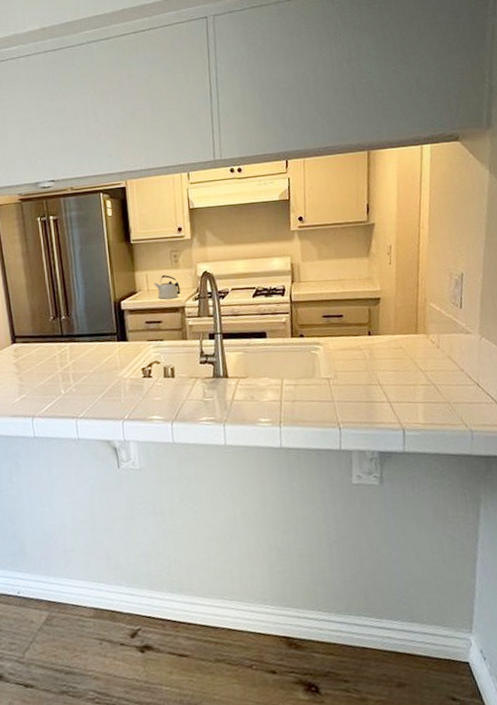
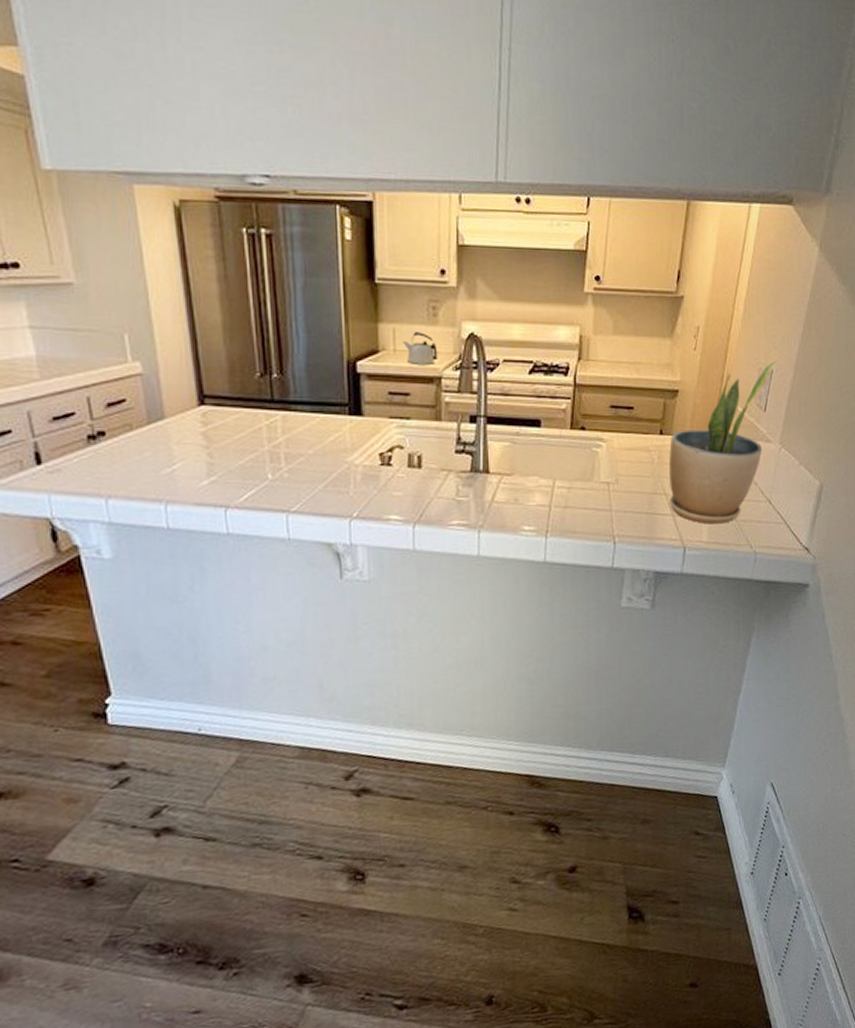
potted plant: none [378,265,467,408] -> present [669,360,778,524]

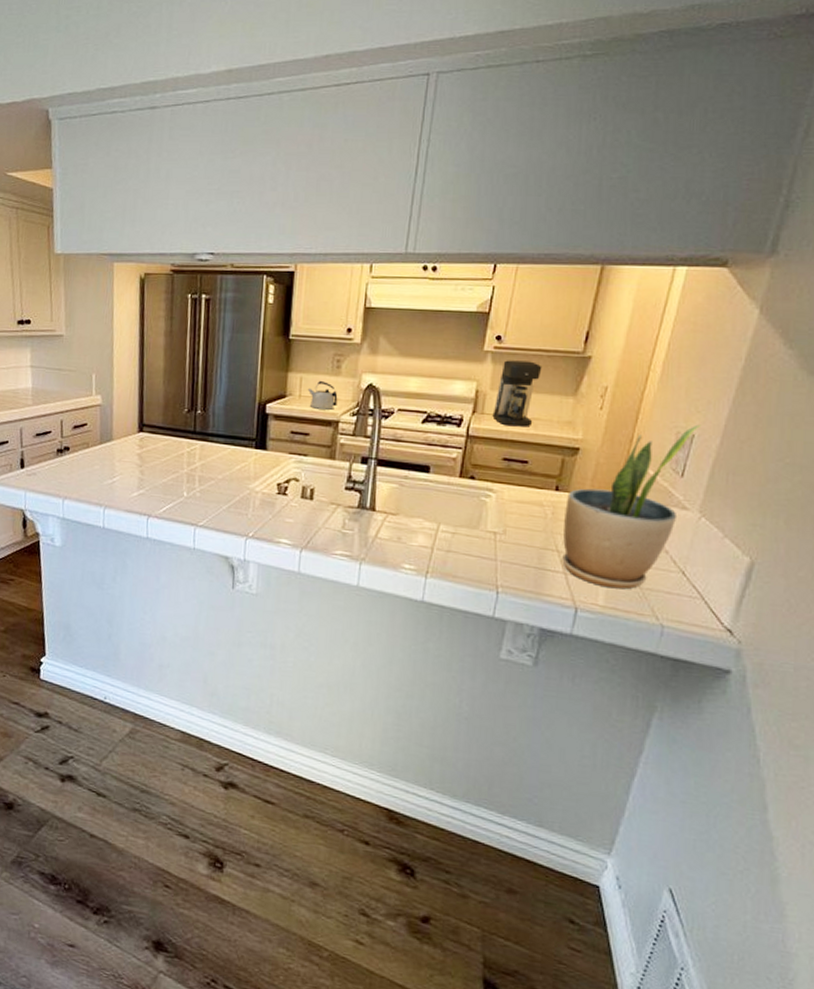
coffee maker: none [597,302,640,371] -> present [492,360,542,426]

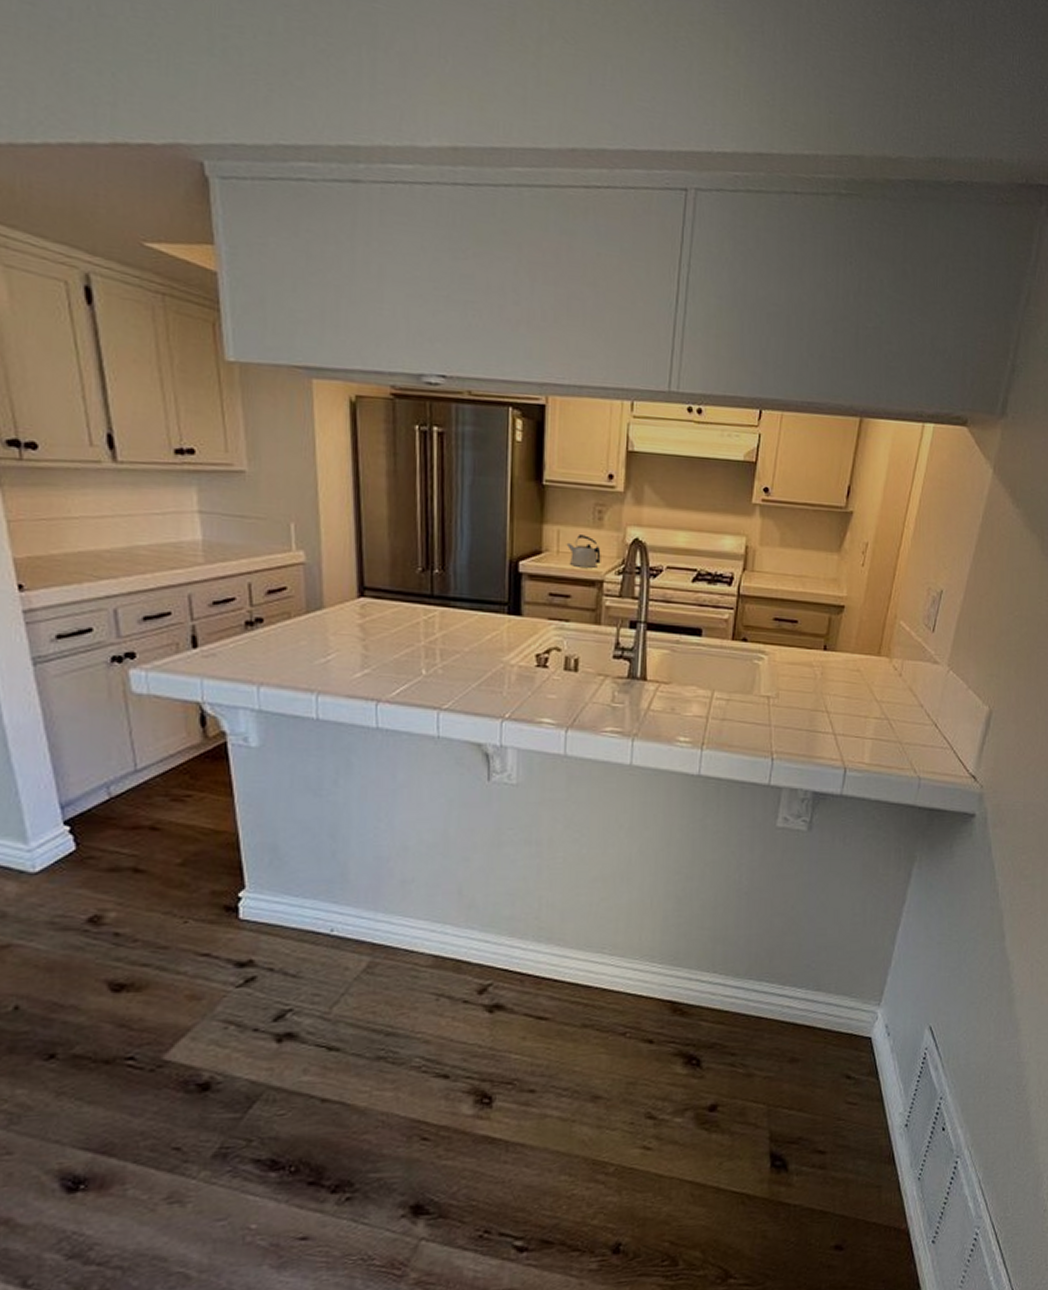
coffee maker: present [492,360,542,426] -> none [762,514,809,584]
potted plant: present [562,424,702,589] -> none [831,580,948,746]

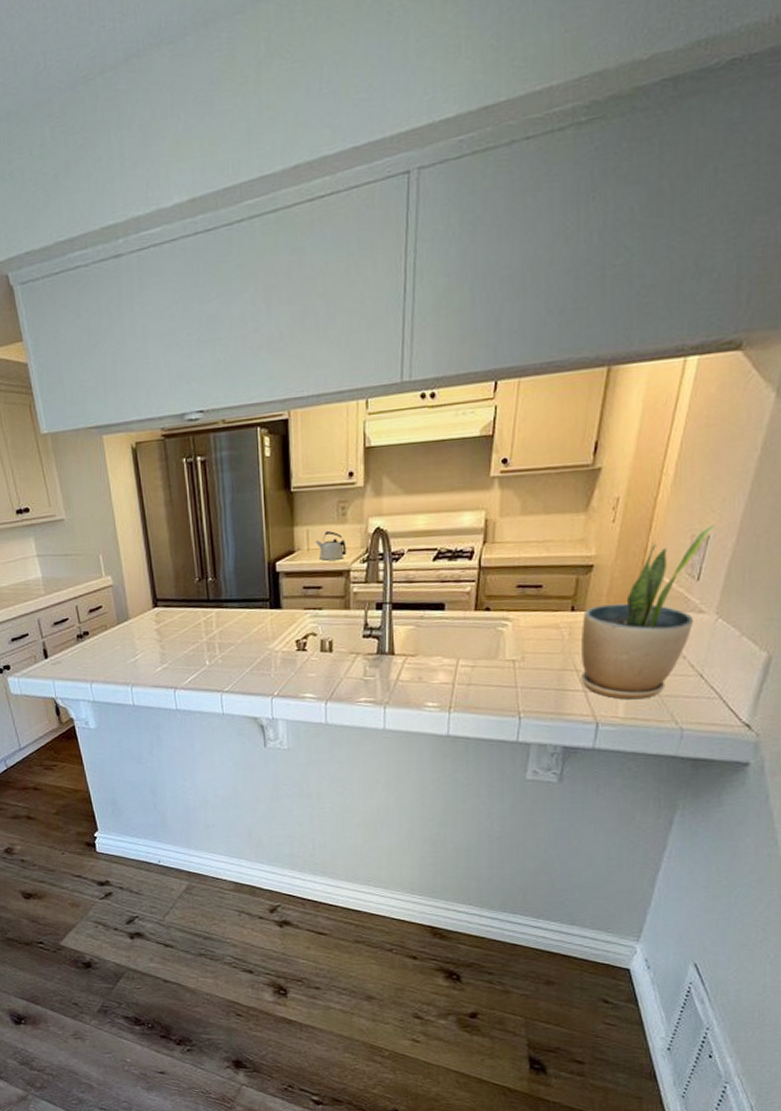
potted plant: none [831,580,948,746] -> present [581,524,717,700]

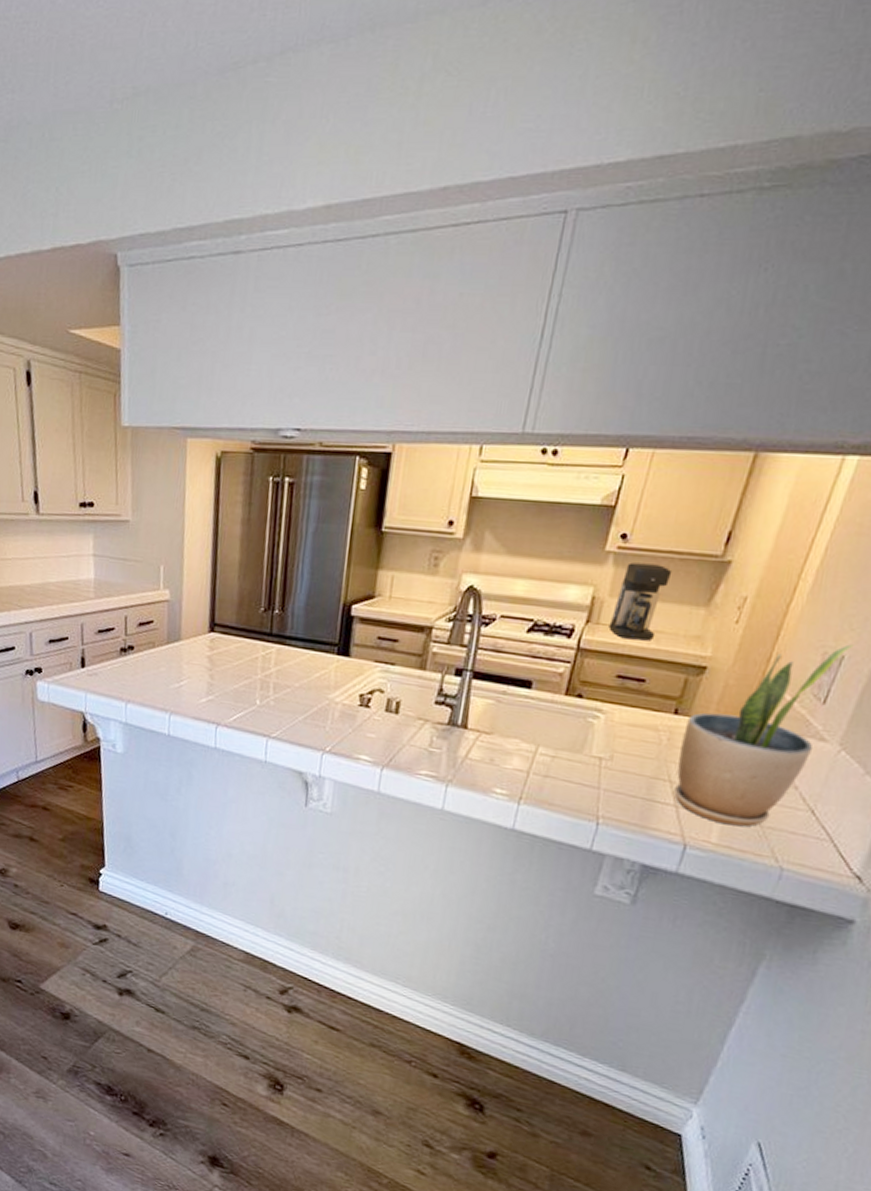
kettle: present [315,531,347,562] -> none [399,581,433,615]
coffee maker: none [503,481,551,551] -> present [608,562,673,640]

